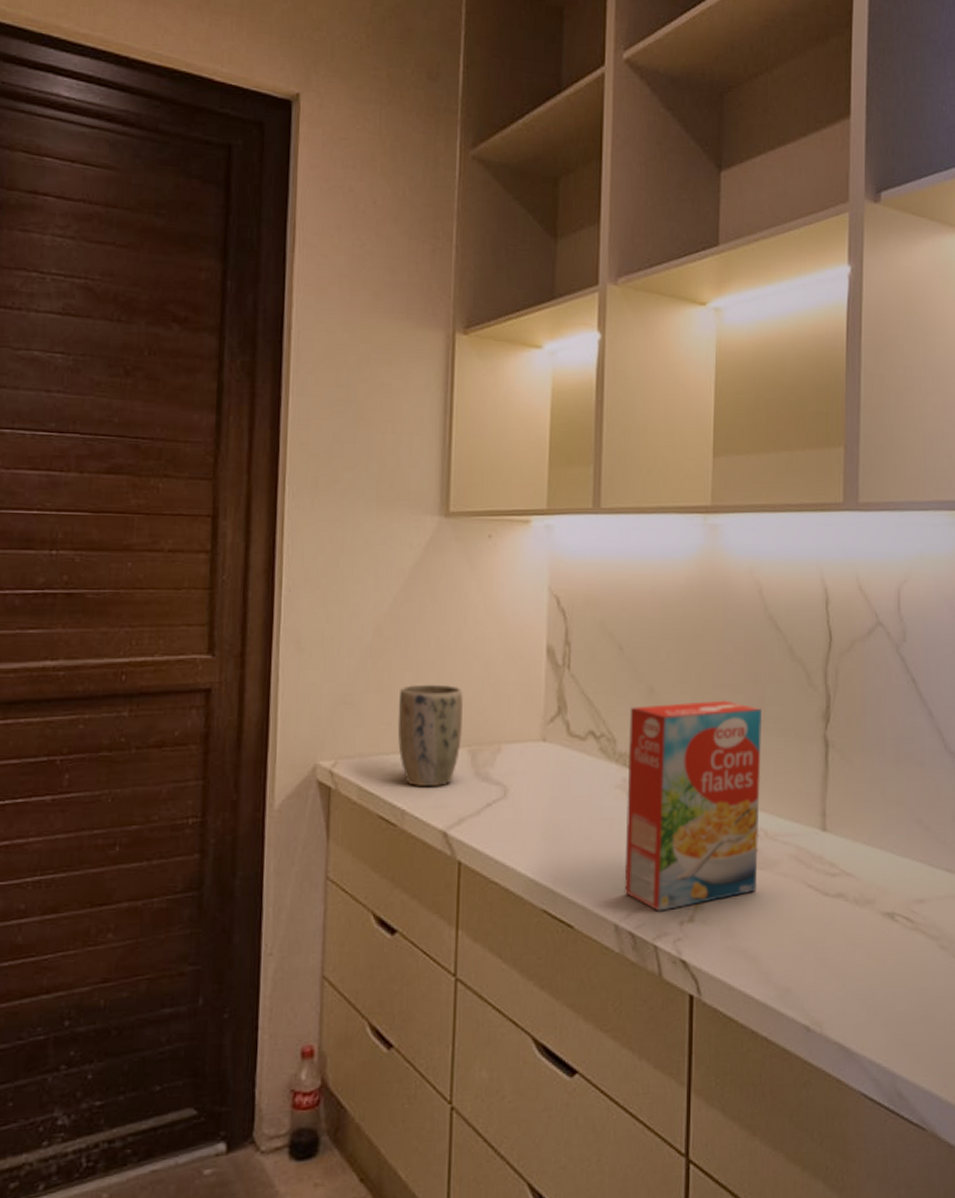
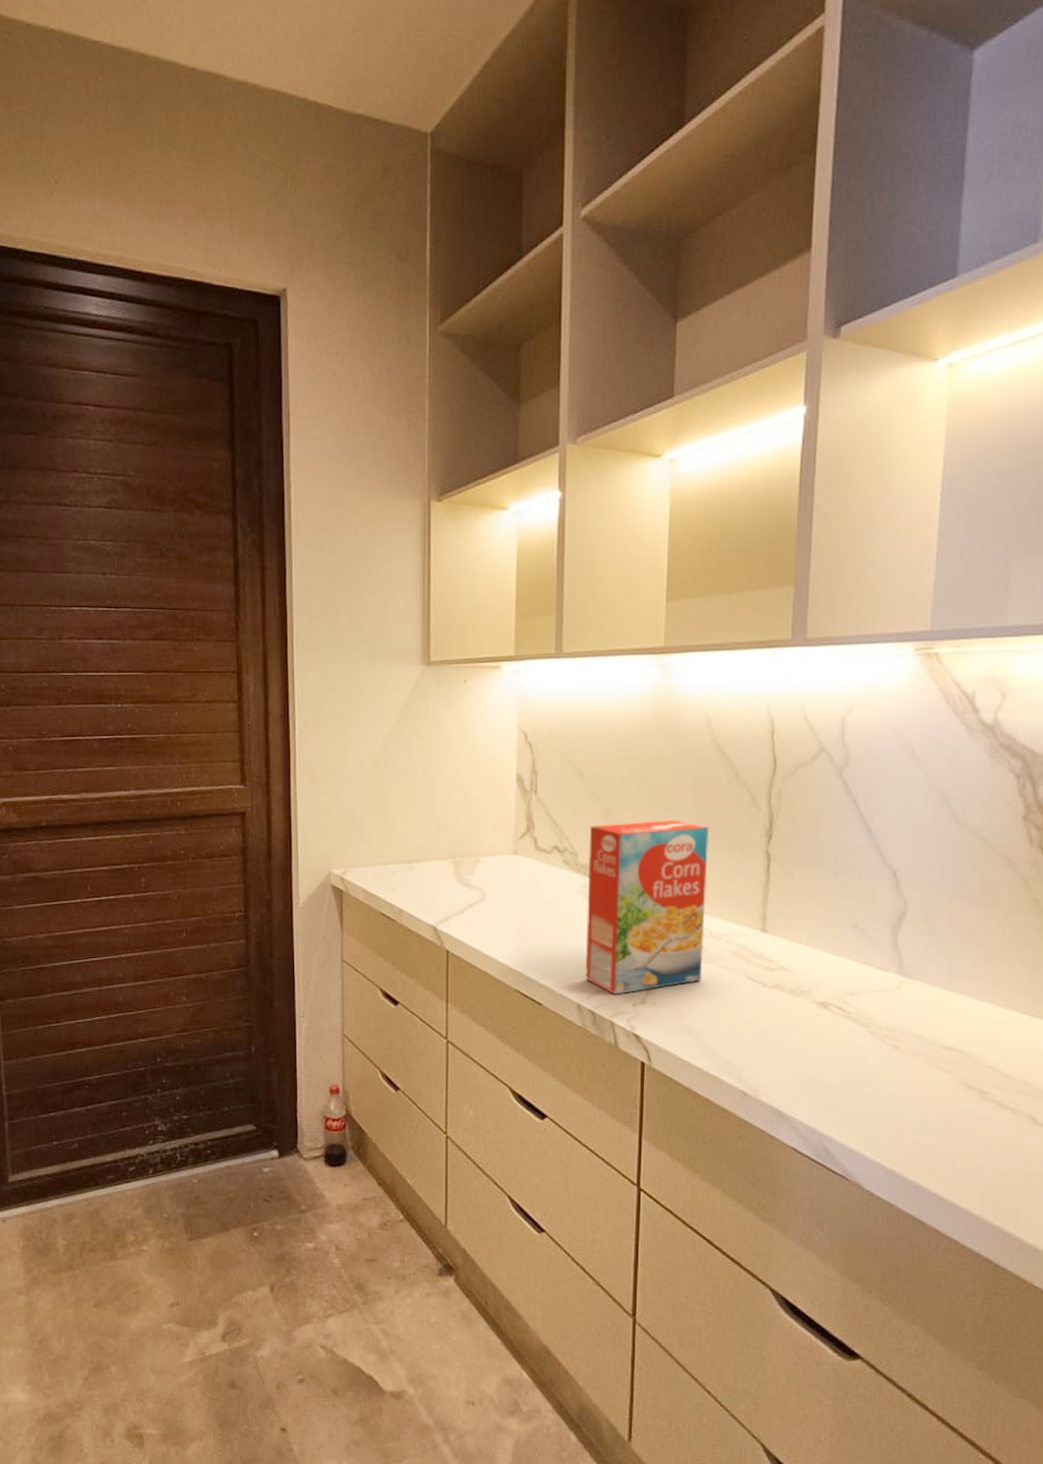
plant pot: present [397,684,463,787] -> none [393,807,447,891]

